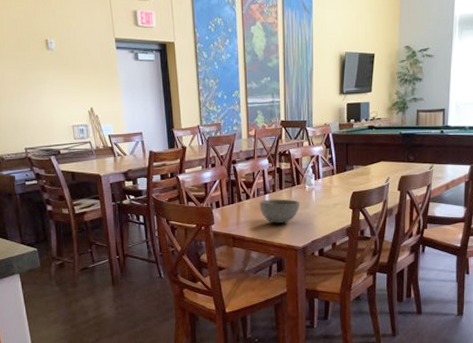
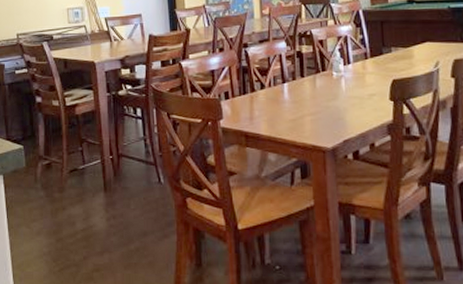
bowl: present [259,199,300,223] -> none [276,88,327,118]

